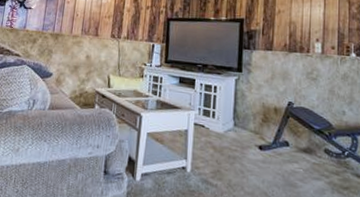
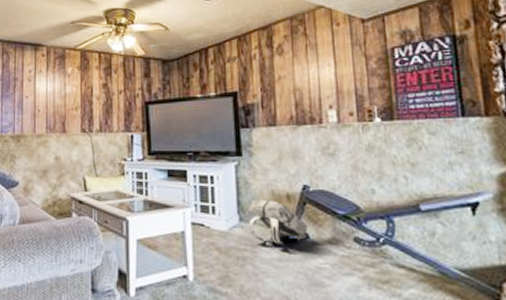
backpack: none [240,110,289,151] -> present [248,200,308,246]

